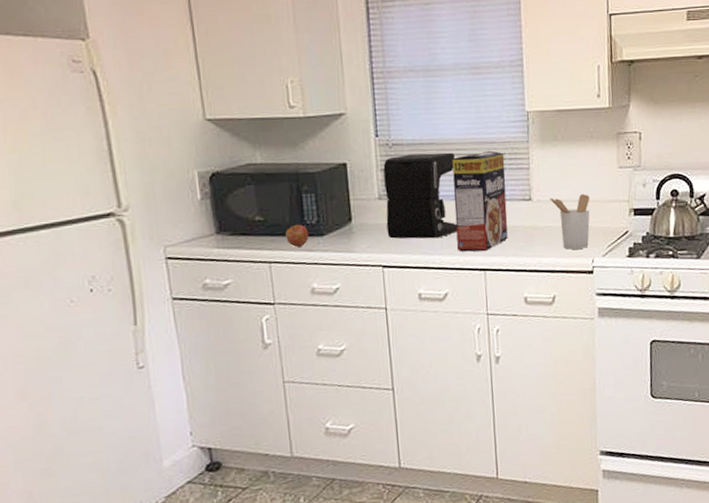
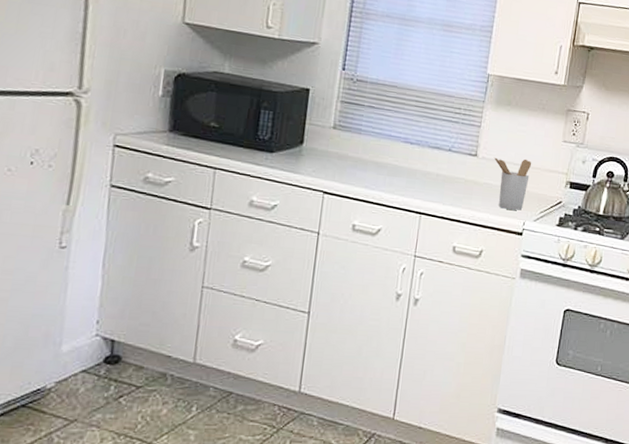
apple: present [285,224,309,247] -> none [236,136,260,159]
coffee maker: present [383,152,458,239] -> none [334,91,413,176]
cereal box: present [452,150,508,252] -> none [399,102,460,196]

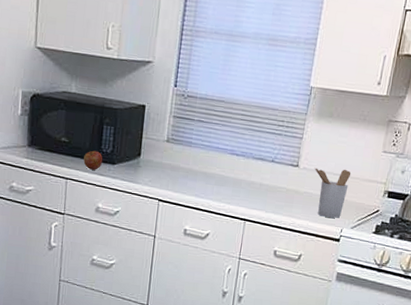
apple: none [236,136,260,159] -> present [83,150,103,170]

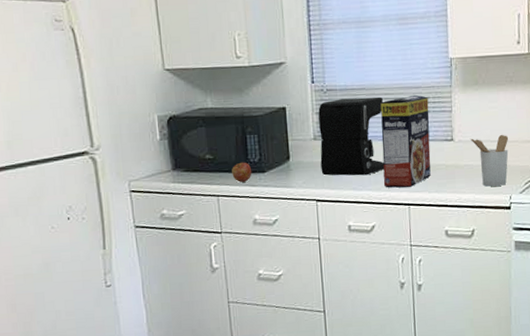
coffee maker: none [168,106,239,185] -> present [318,96,385,176]
cereal box: none [225,115,283,204] -> present [380,94,431,188]

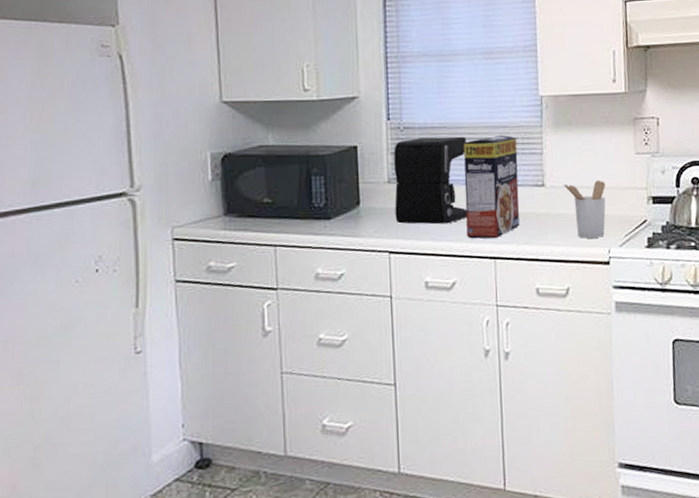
apple: present [232,162,252,182] -> none [293,207,316,230]

